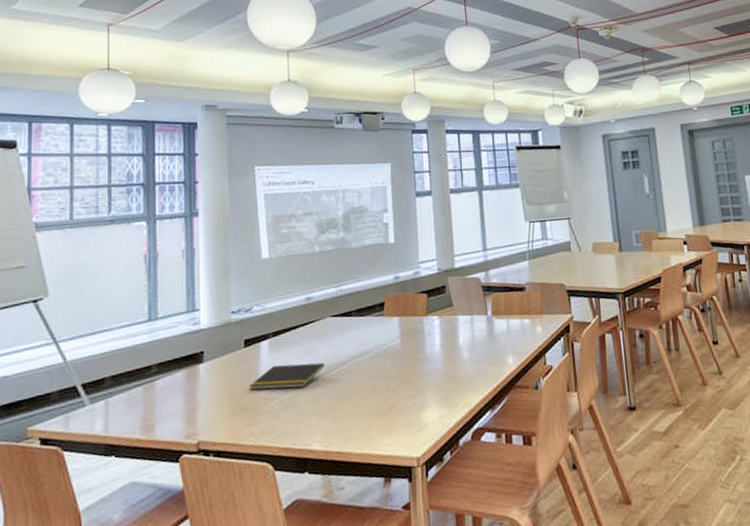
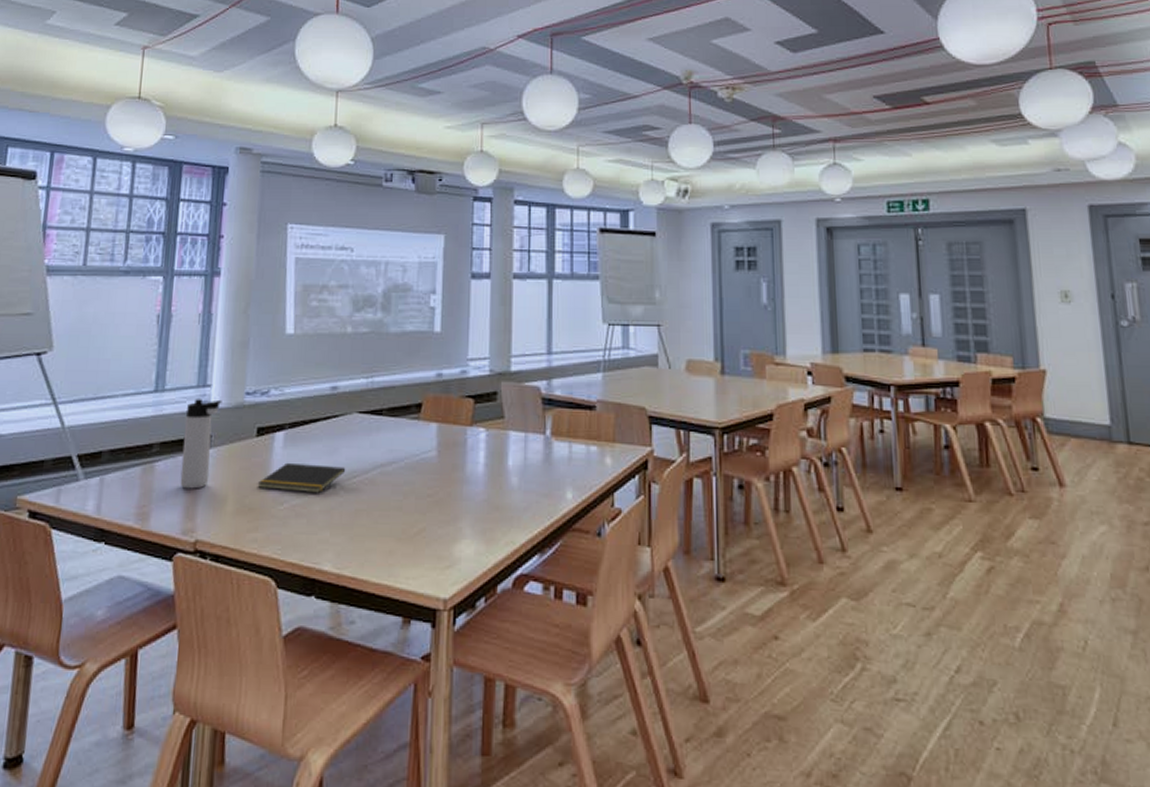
thermos bottle: none [178,320,211,400] -> present [180,399,222,489]

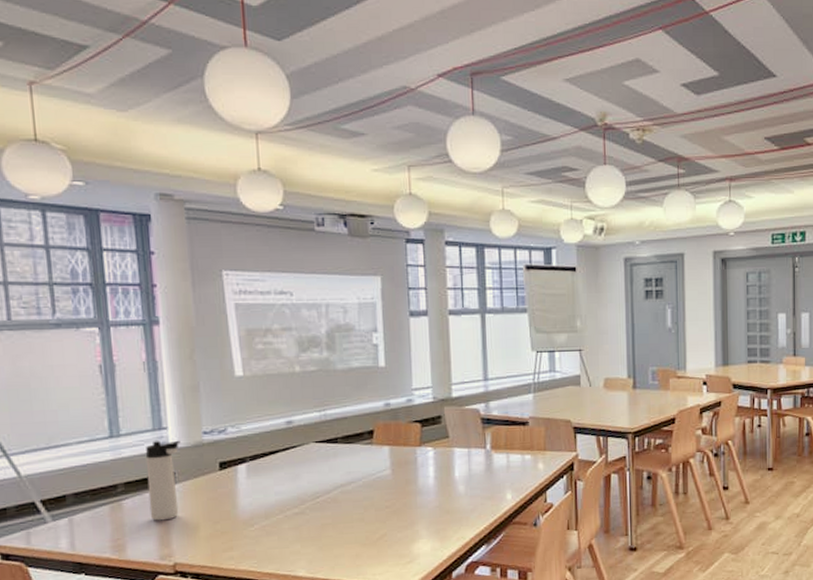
notepad: present [257,462,346,493] -> none [226,489,309,515]

